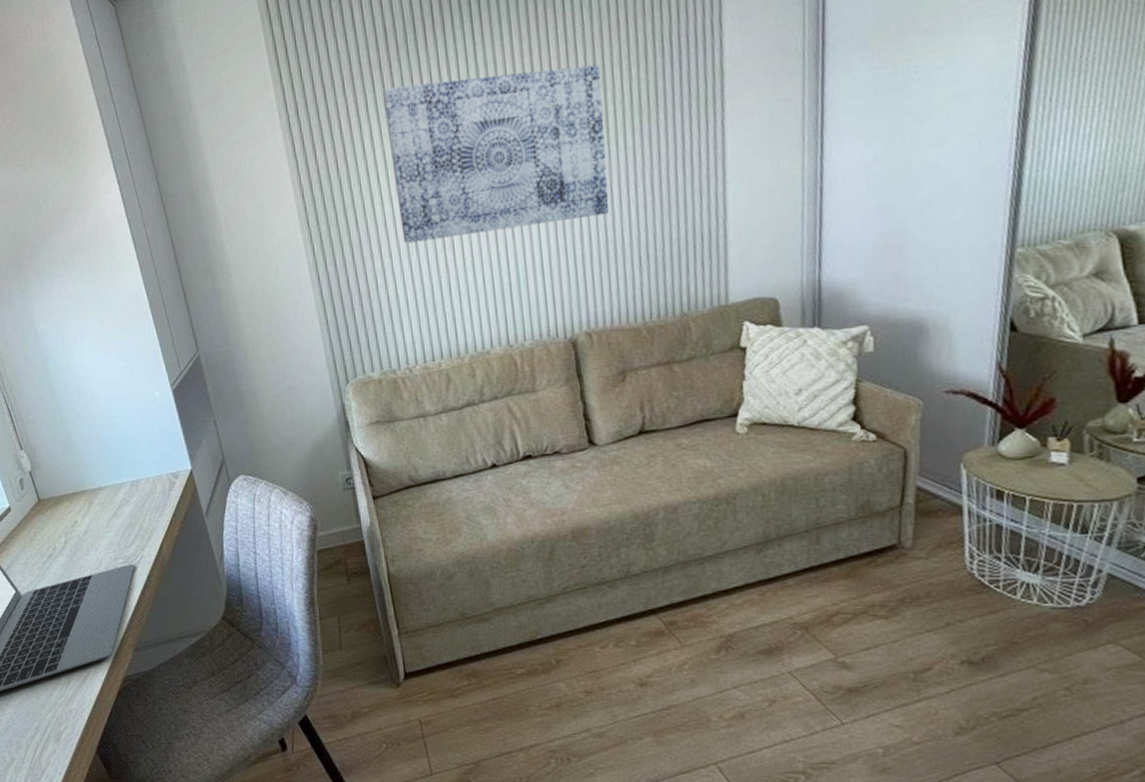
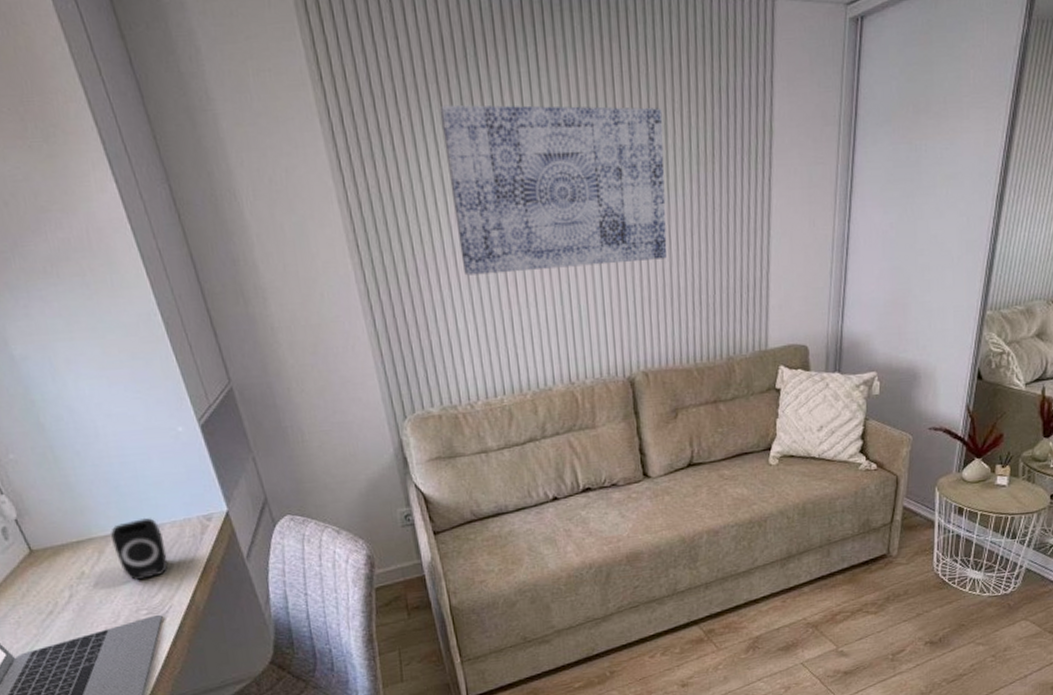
speaker: none [99,473,142,532] -> present [111,517,169,581]

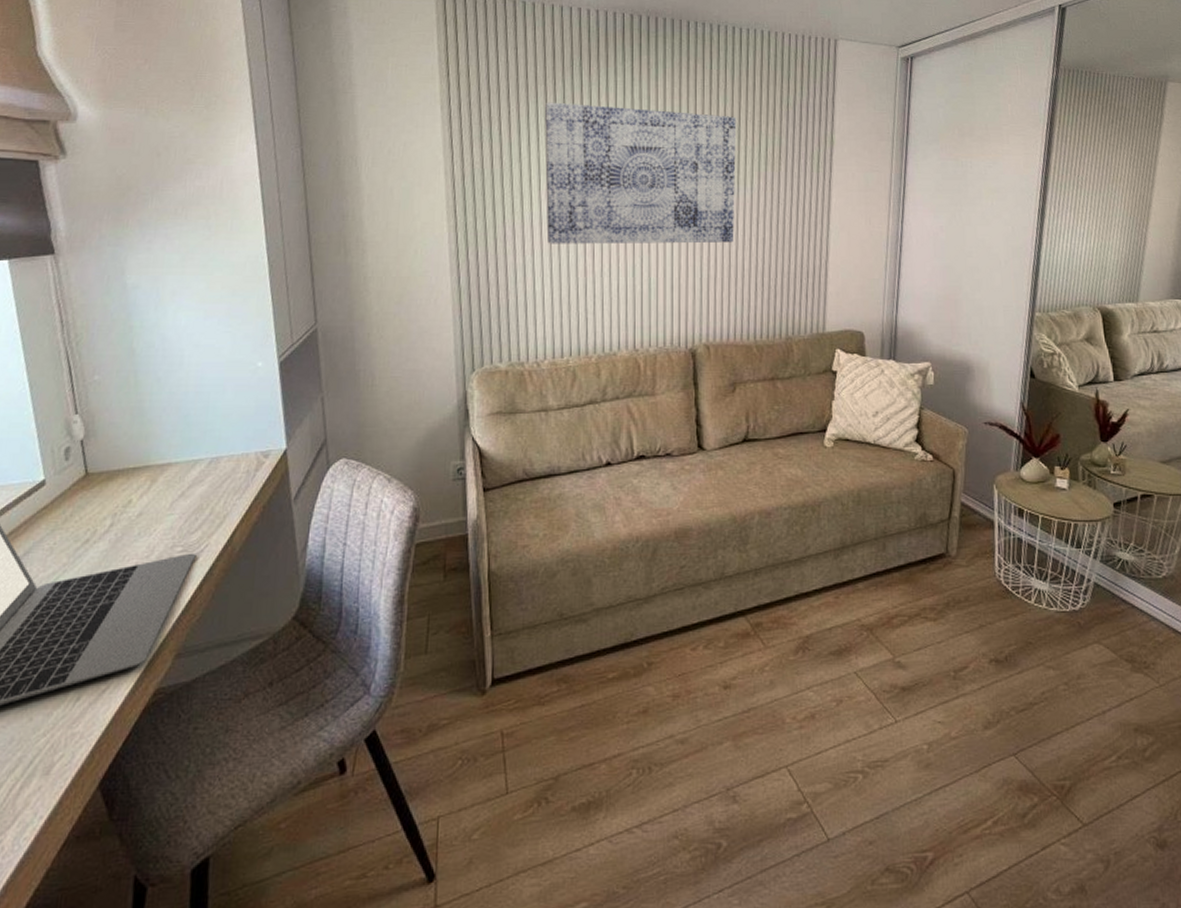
speaker: present [111,517,169,581] -> none [167,448,218,515]

